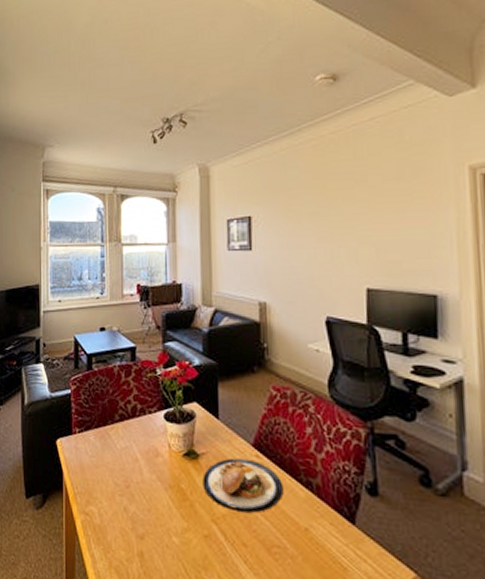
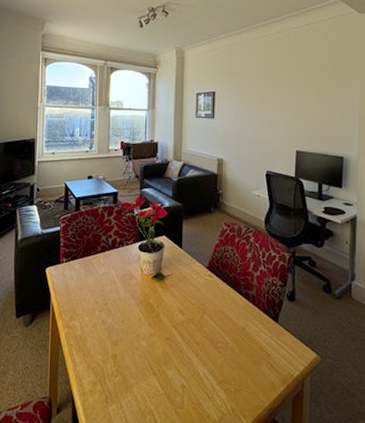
plate: present [202,458,284,513] -> none [167,278,228,319]

